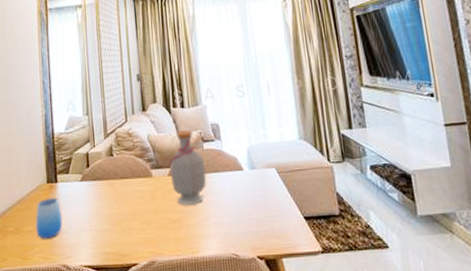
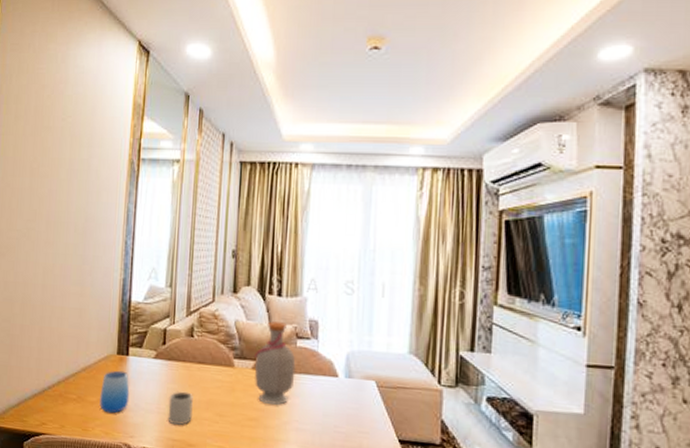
cup: none [98,206,122,240] -> present [168,391,193,426]

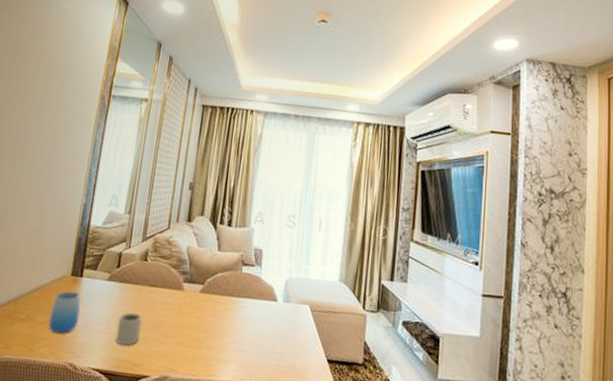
bottle: present [253,321,296,405] -> none [201,249,241,327]

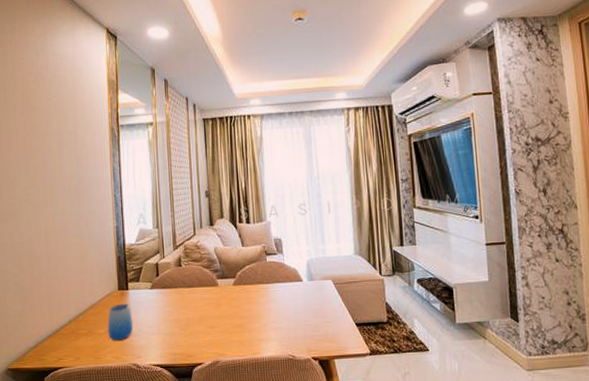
cup: present [115,312,142,346] -> none [167,312,189,342]

